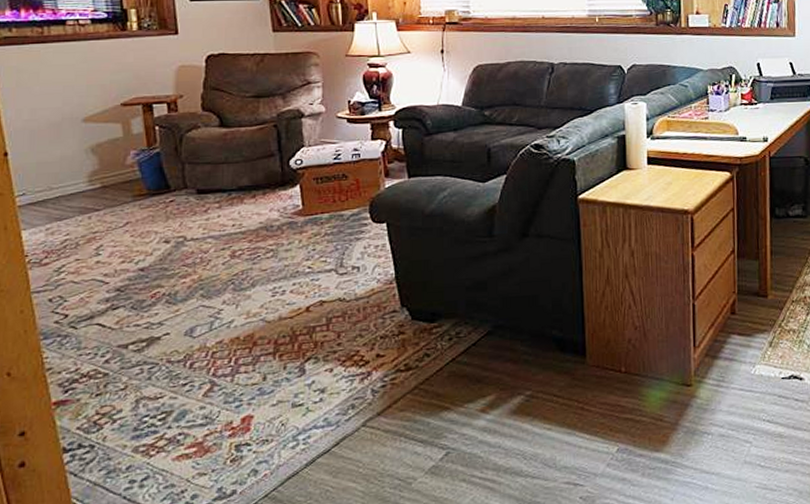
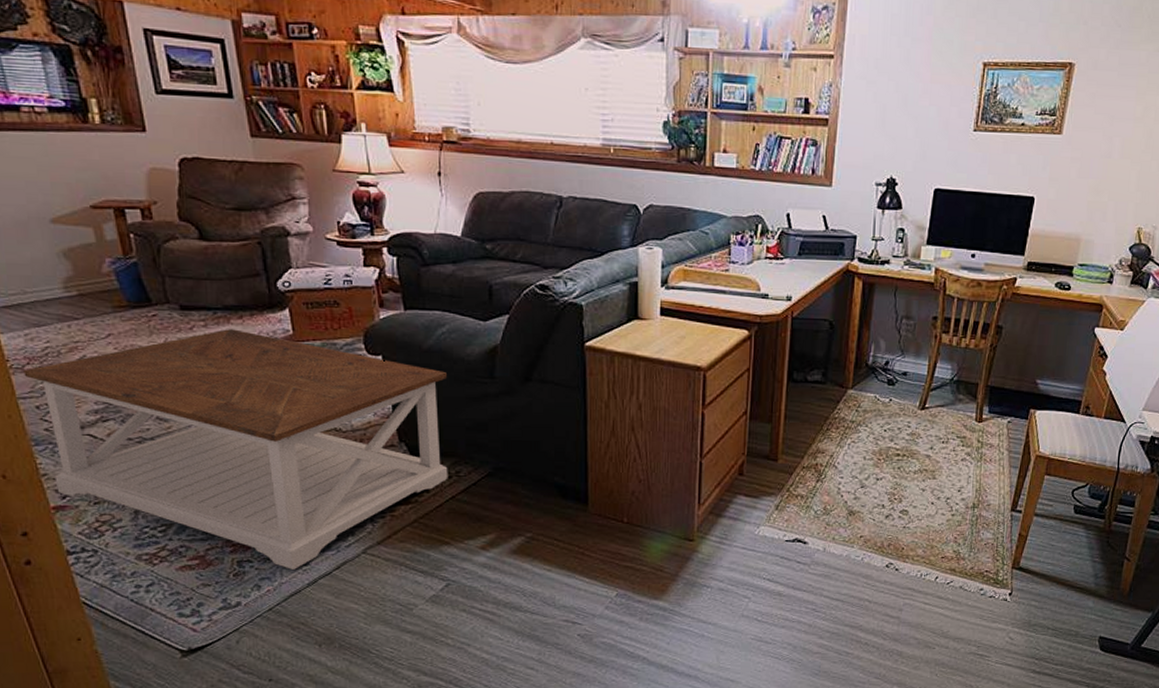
coffee table: none [40,208,449,450] -> present [23,329,448,570]

